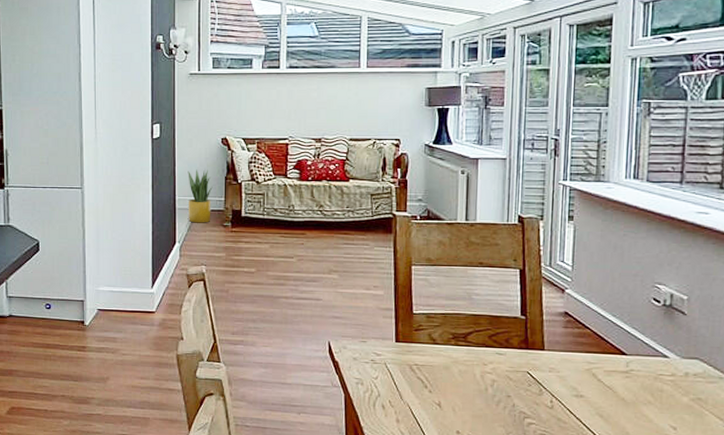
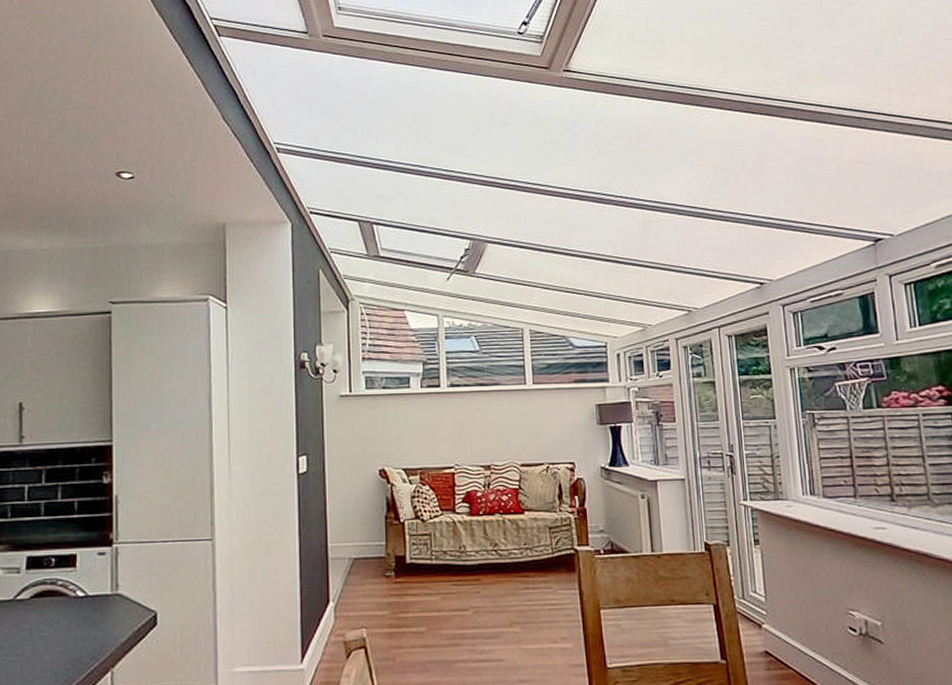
planter: present [187,169,213,223] -> none [341,508,371,575]

